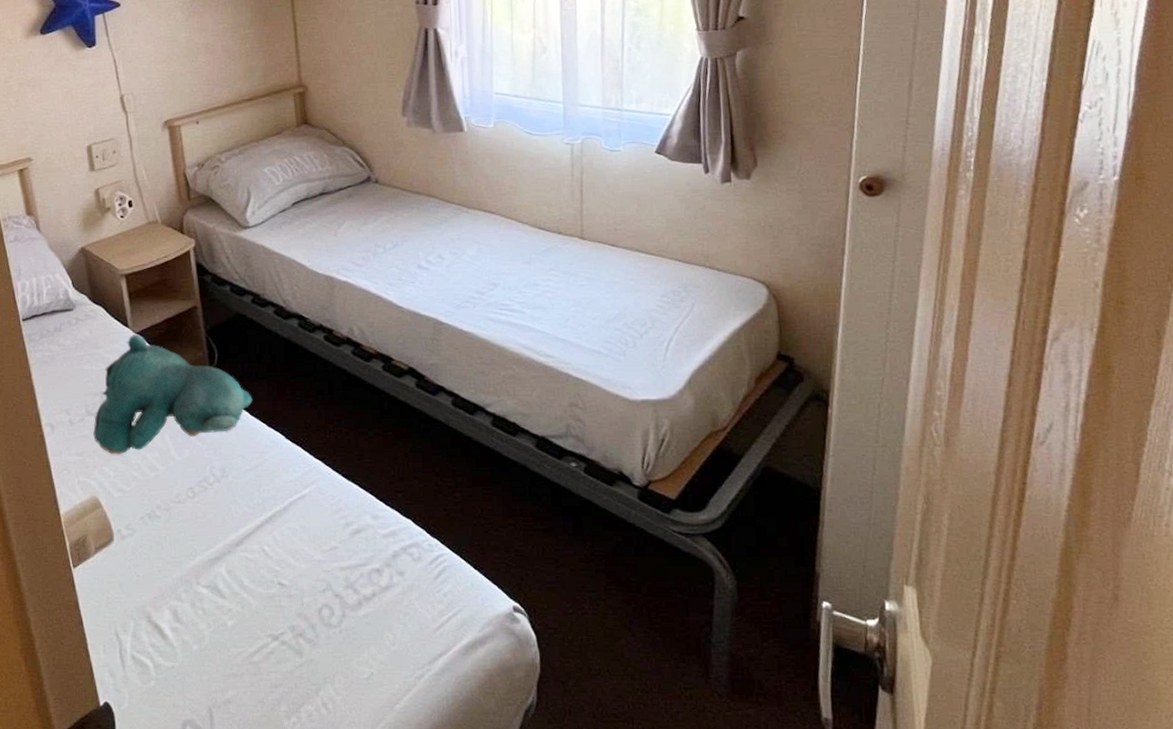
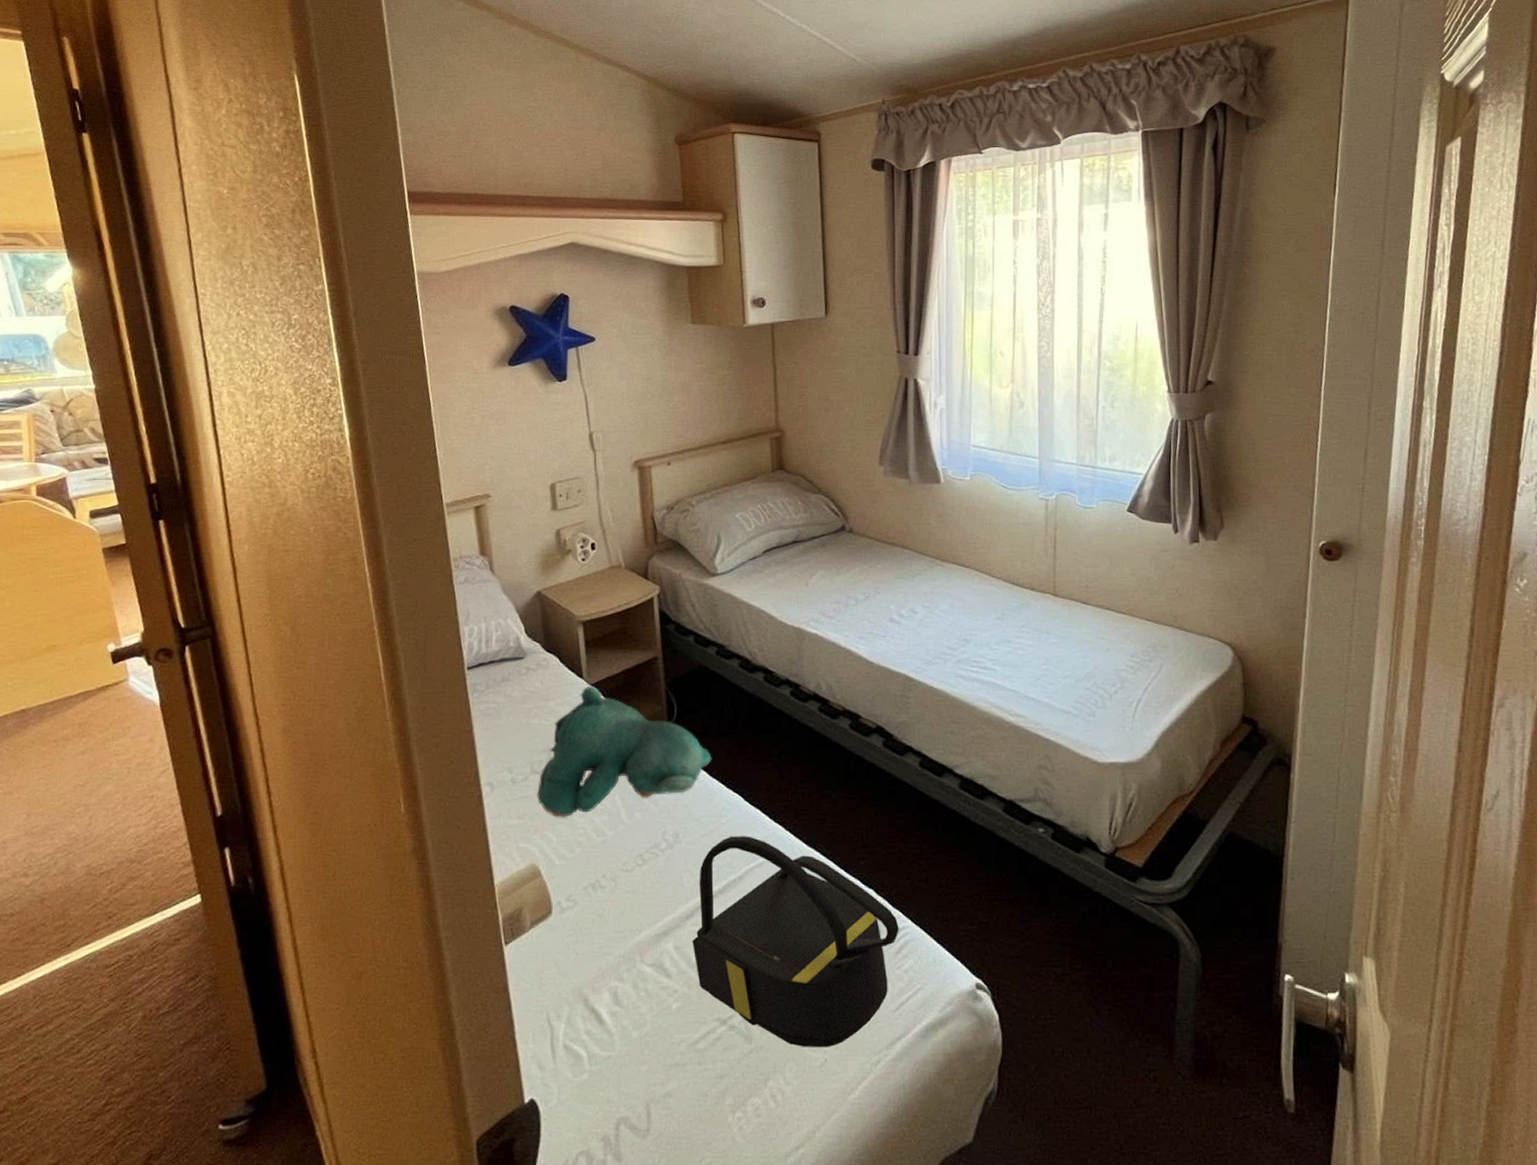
backpack: none [243,470,437,662] -> present [692,836,899,1047]

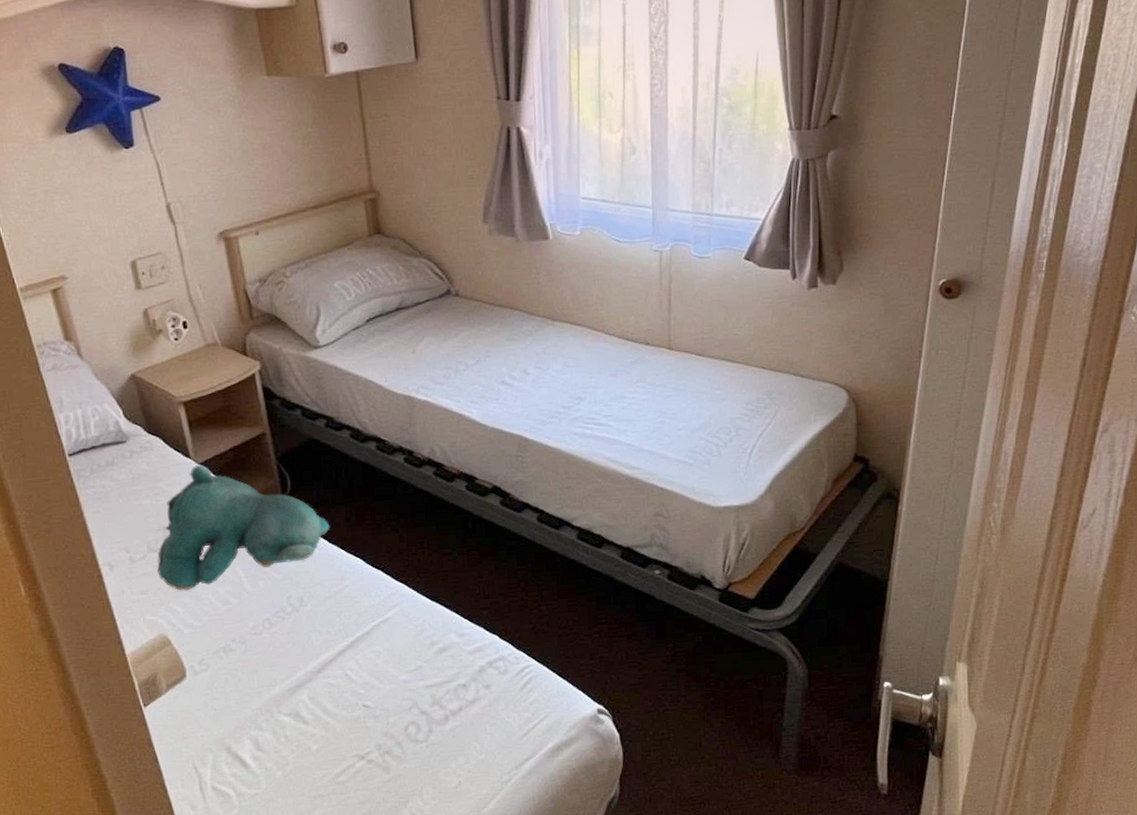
backpack: present [692,836,899,1047] -> none [326,595,524,773]

